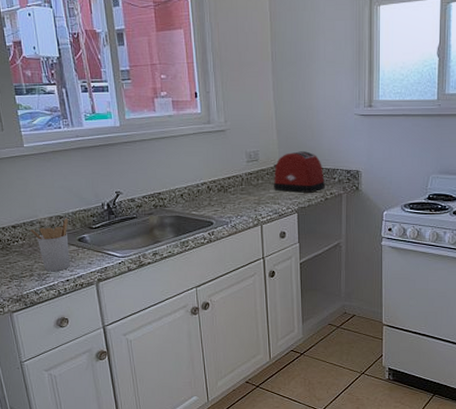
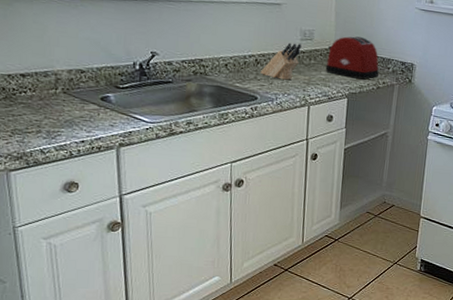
utensil holder: present [29,218,70,272] -> none [41,73,91,131]
knife block: none [213,166,248,203] -> present [260,42,301,80]

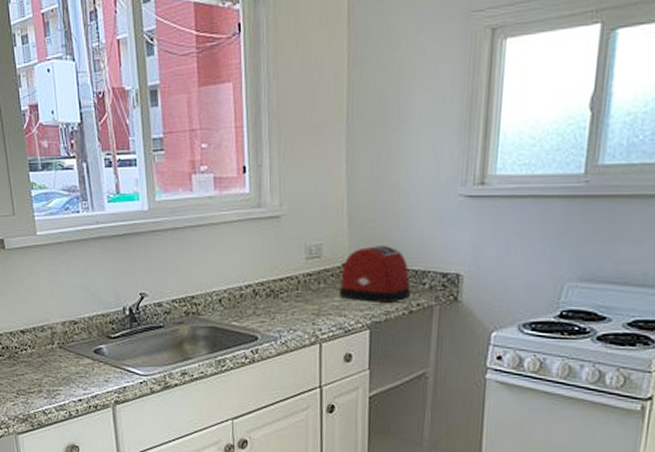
knife block: present [260,42,301,80] -> none [260,264,307,313]

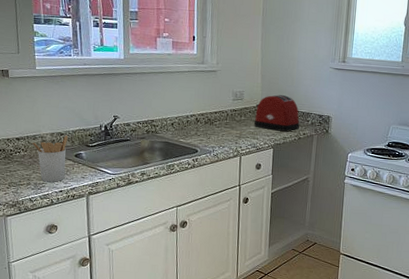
utensil holder: none [39,323,84,389] -> present [31,135,68,183]

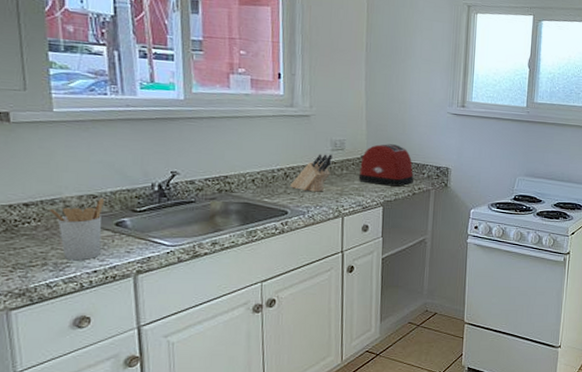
knife block: none [200,103,233,135] -> present [290,154,332,192]

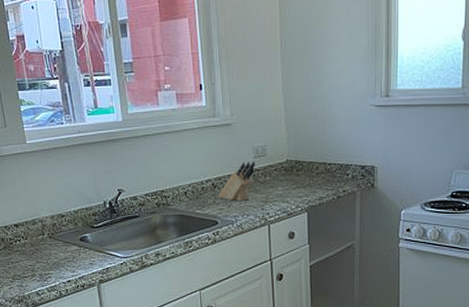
utensil holder: present [48,198,104,261] -> none [31,216,72,272]
toaster: present [358,143,414,187] -> none [281,145,337,190]

